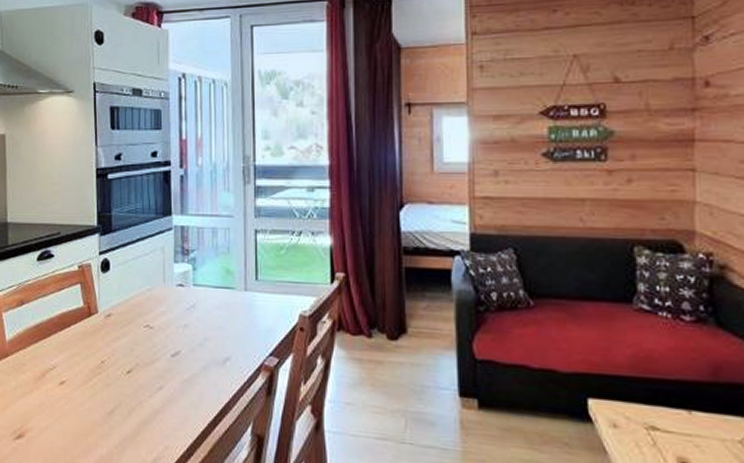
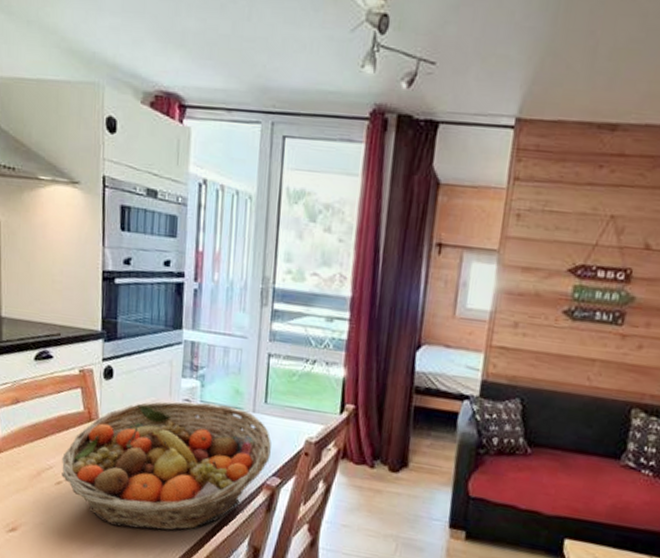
fruit basket: none [65,286,265,425] -> present [61,401,272,531]

